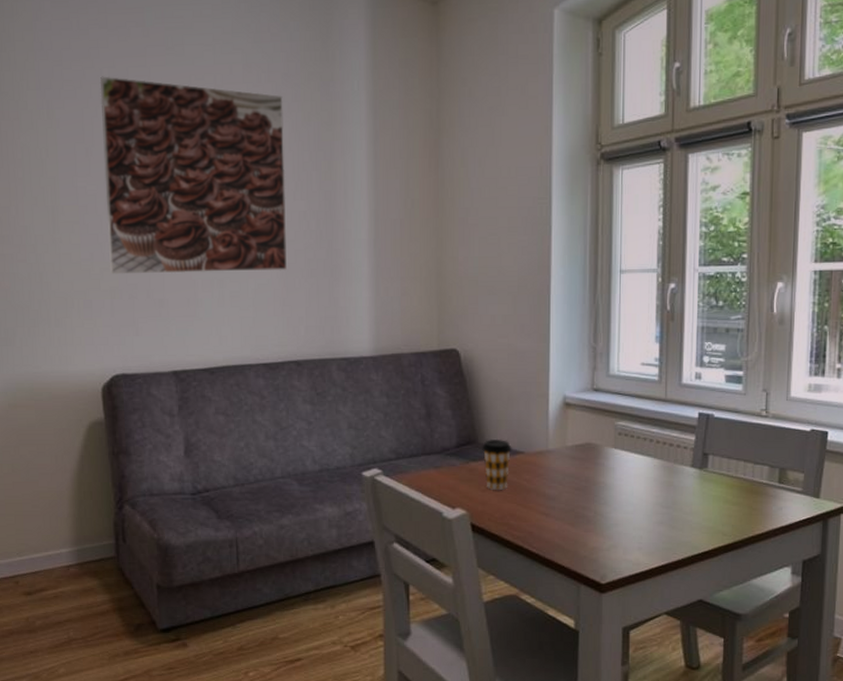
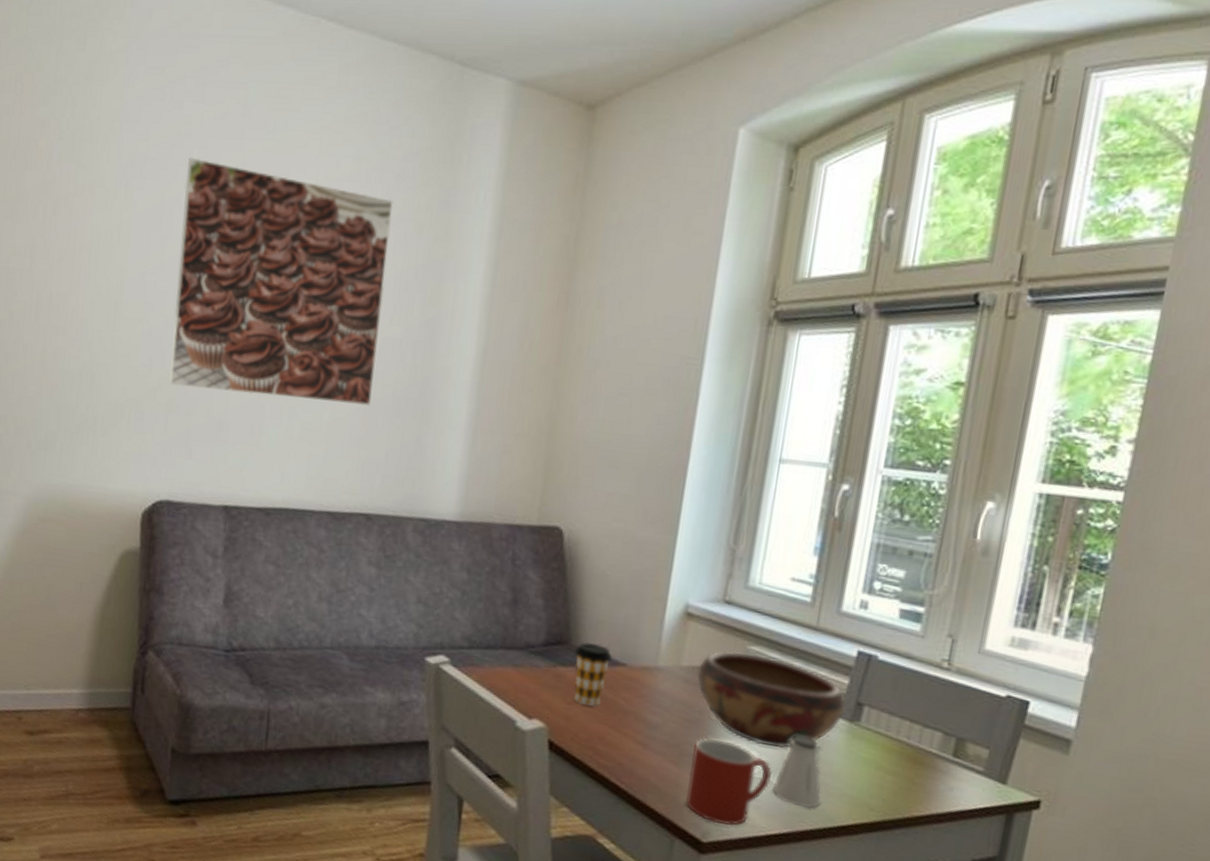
decorative bowl: none [580,428,695,499] -> present [697,651,846,749]
mug: none [585,500,647,567] -> present [686,738,772,826]
saltshaker: none [649,486,687,543] -> present [772,735,821,808]

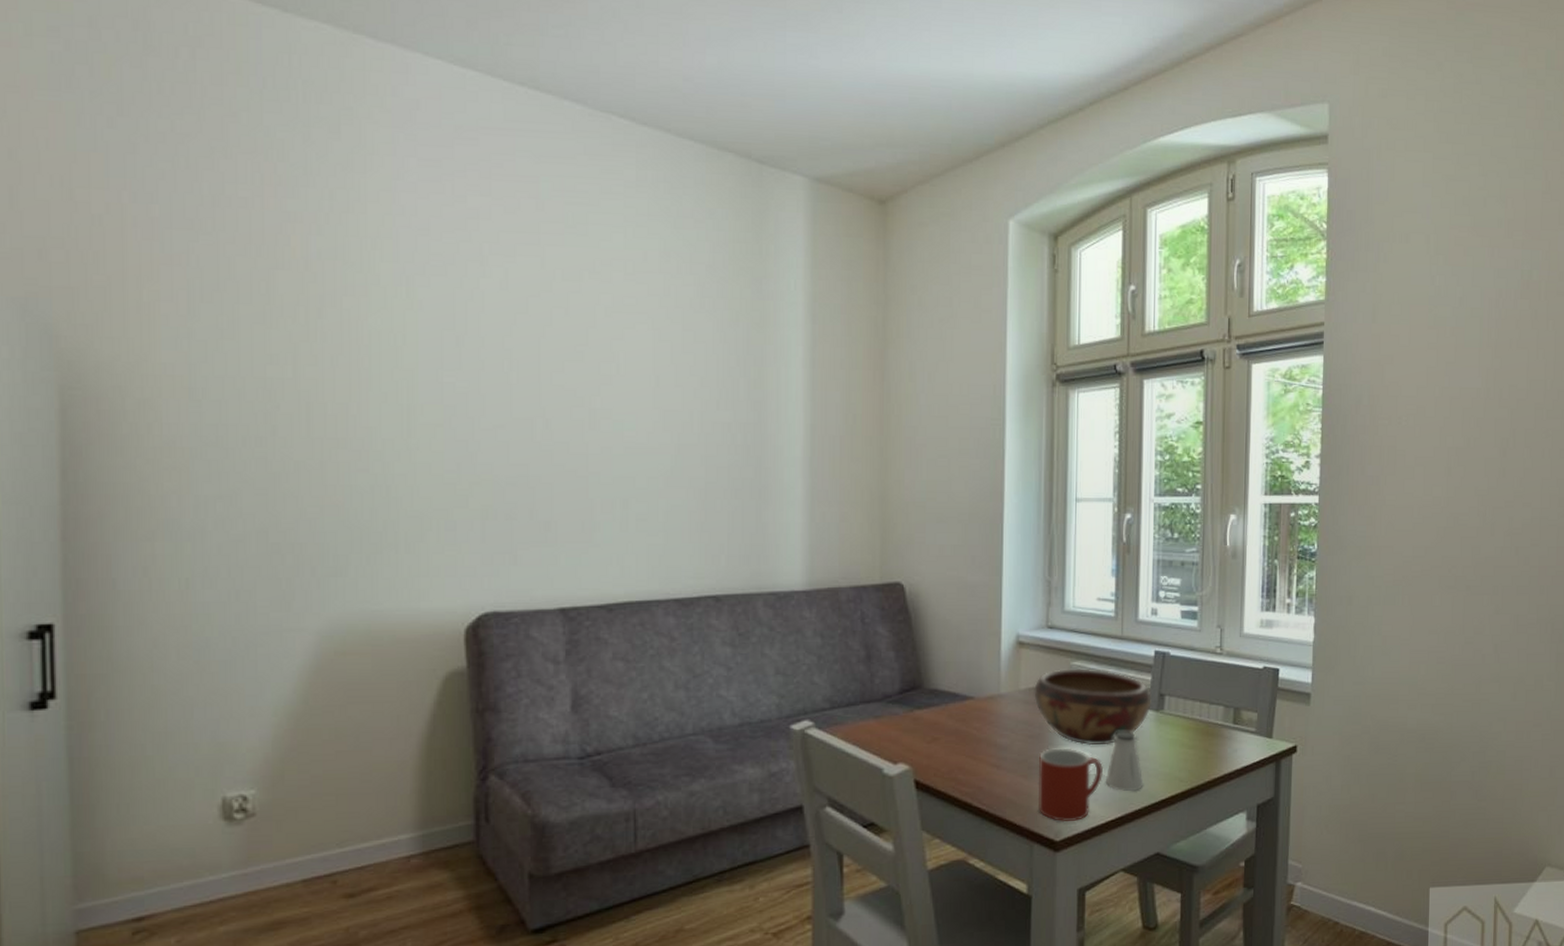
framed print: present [169,157,393,407] -> none [478,252,708,491]
coffee cup: present [573,642,613,706] -> none [928,683,961,741]

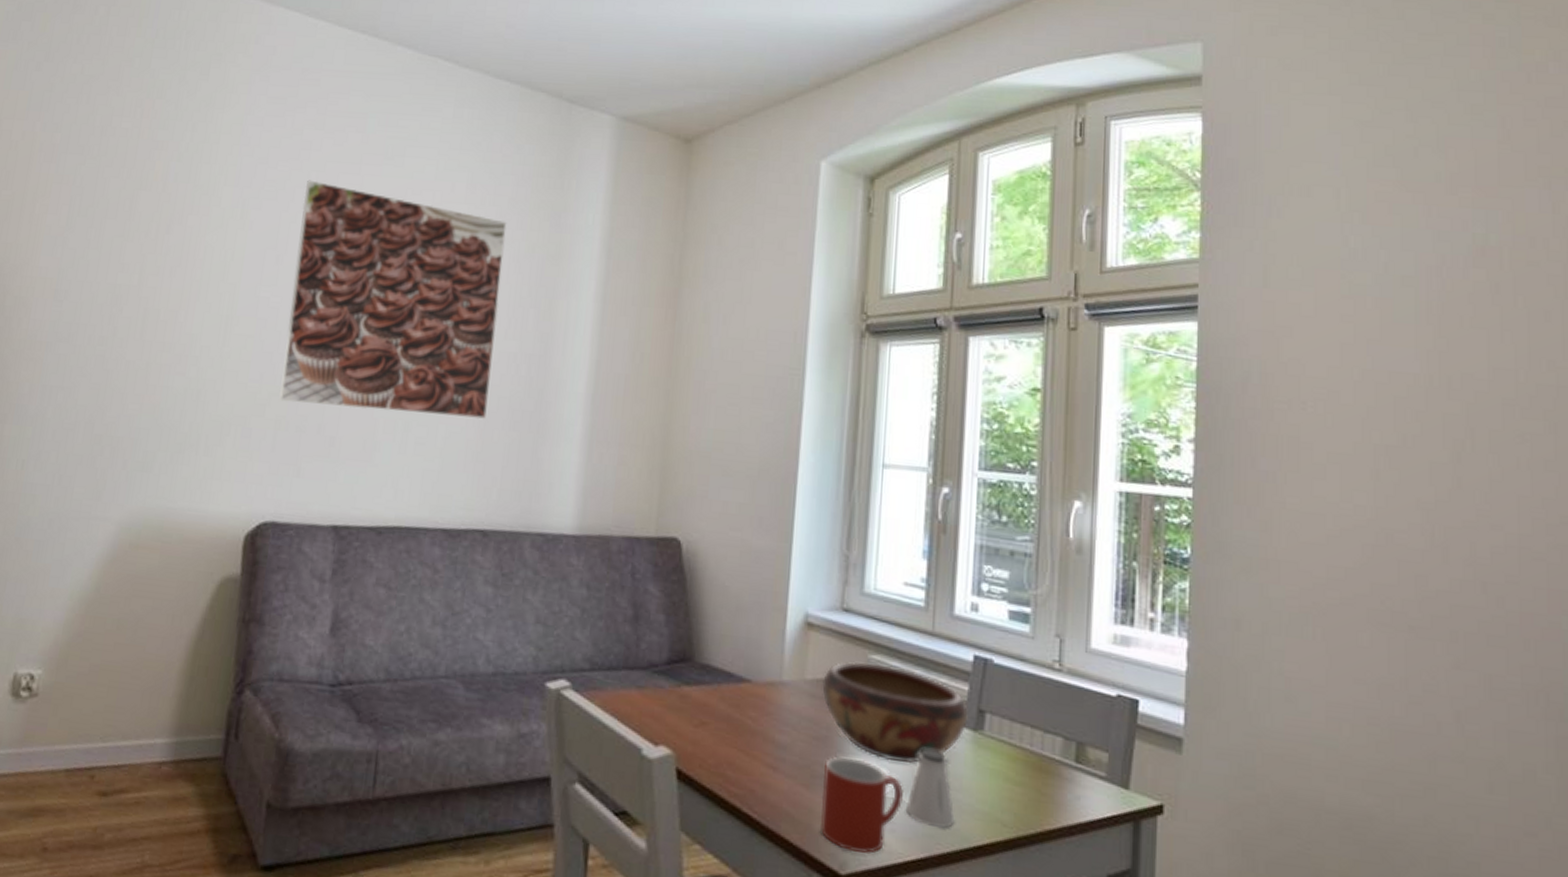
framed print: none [478,252,708,491] -> present [279,180,507,420]

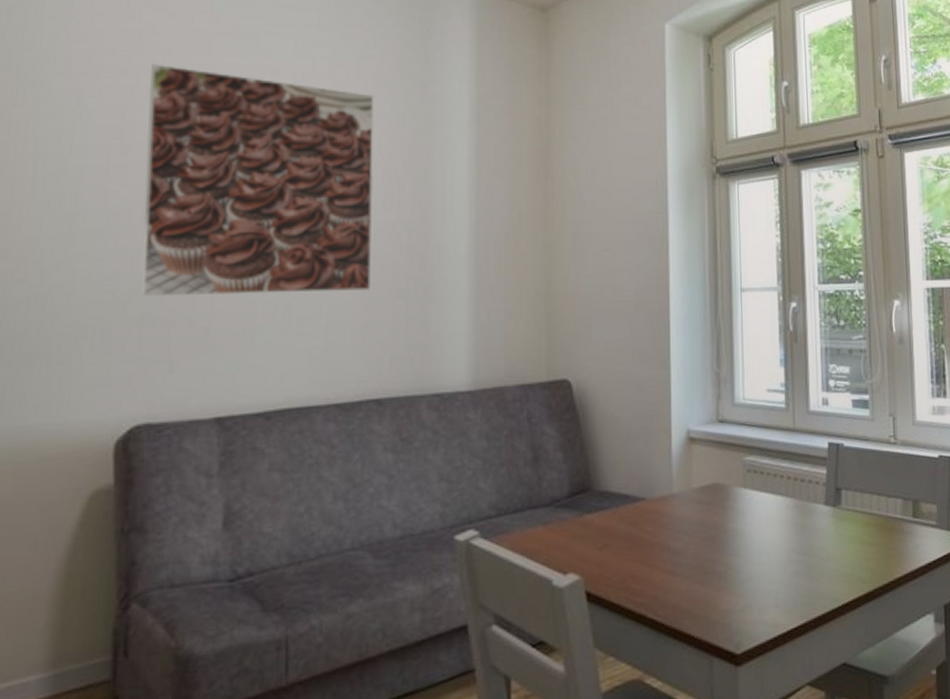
mug: present [821,756,903,853] -> none [715,549,782,633]
decorative bowl: present [822,661,968,764] -> none [707,463,828,547]
saltshaker: present [905,748,955,829] -> none [785,529,825,596]

